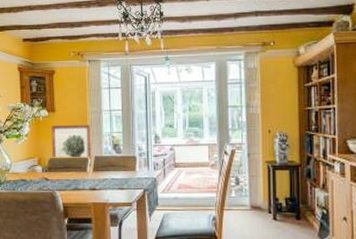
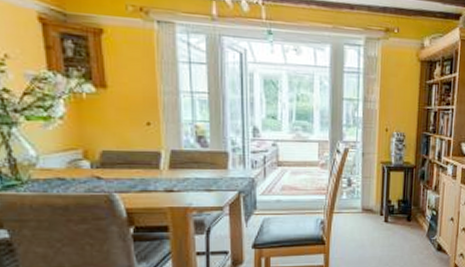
wall art: present [51,124,93,166] -> none [102,106,168,163]

